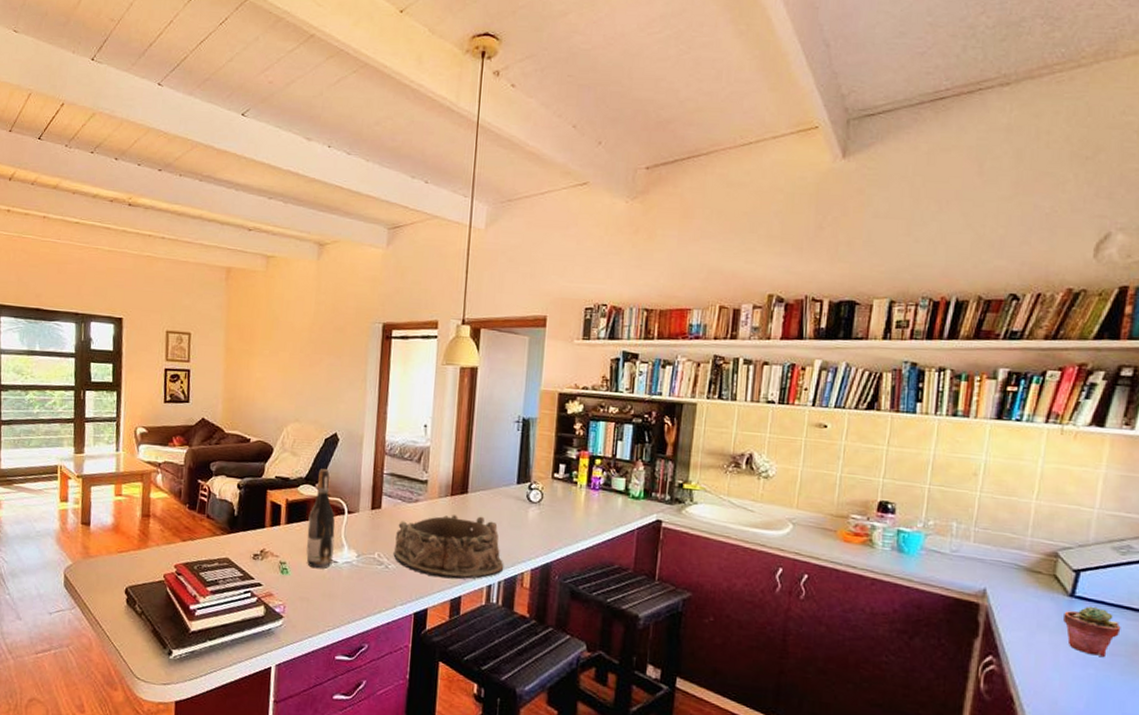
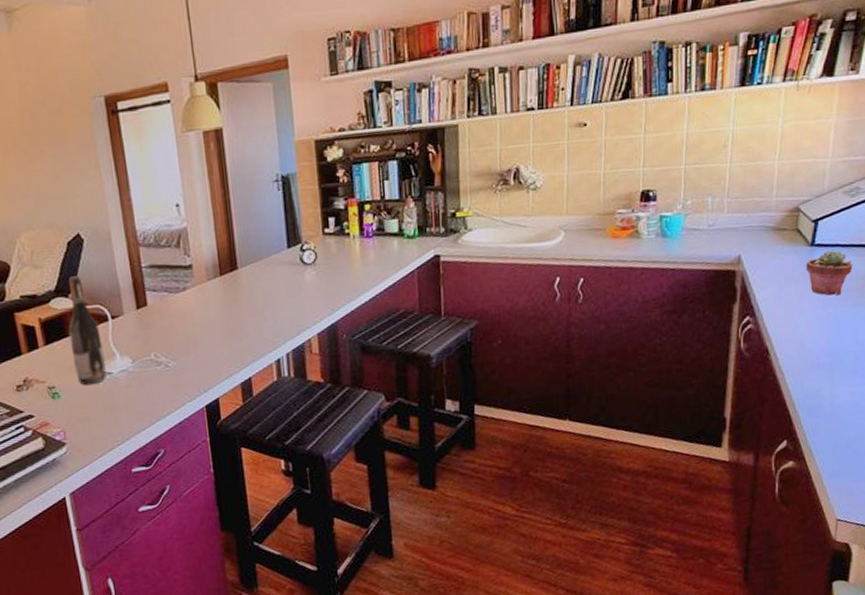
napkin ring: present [393,515,504,580] -> none [169,290,290,365]

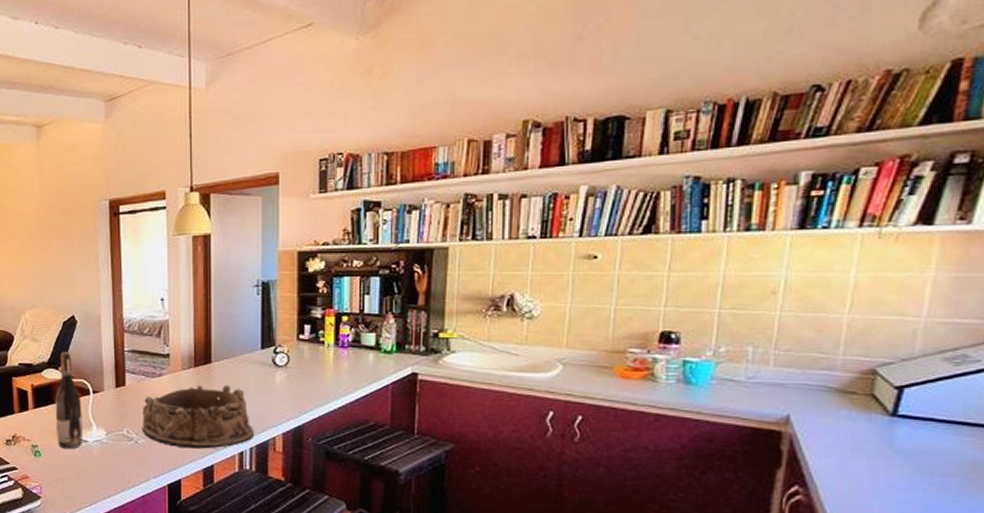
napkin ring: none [169,290,290,365] -> present [142,385,255,449]
potted succulent: present [806,250,853,296] -> none [884,424,955,479]

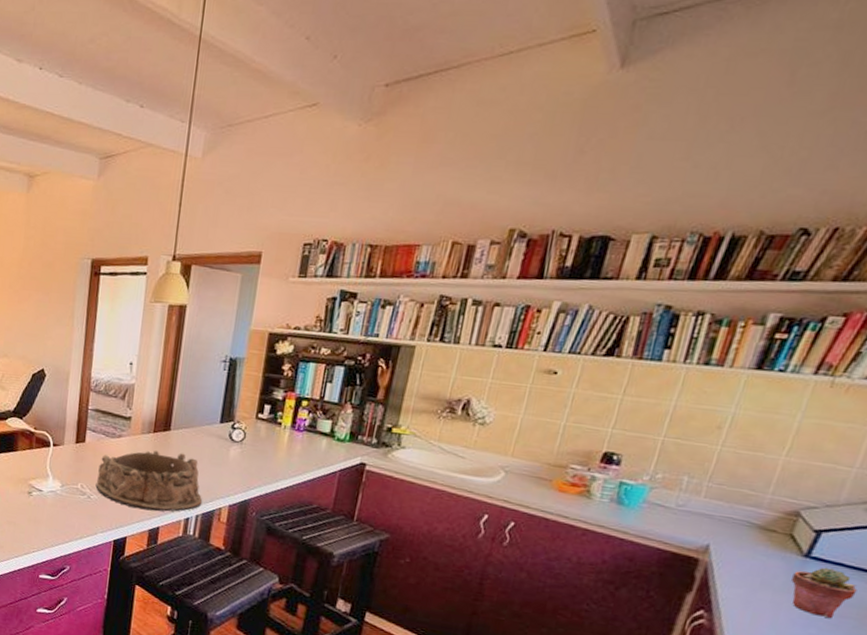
wine bottle: present [55,352,84,449] -> none [13,403,41,497]
potted succulent: none [884,424,955,479] -> present [791,567,858,619]

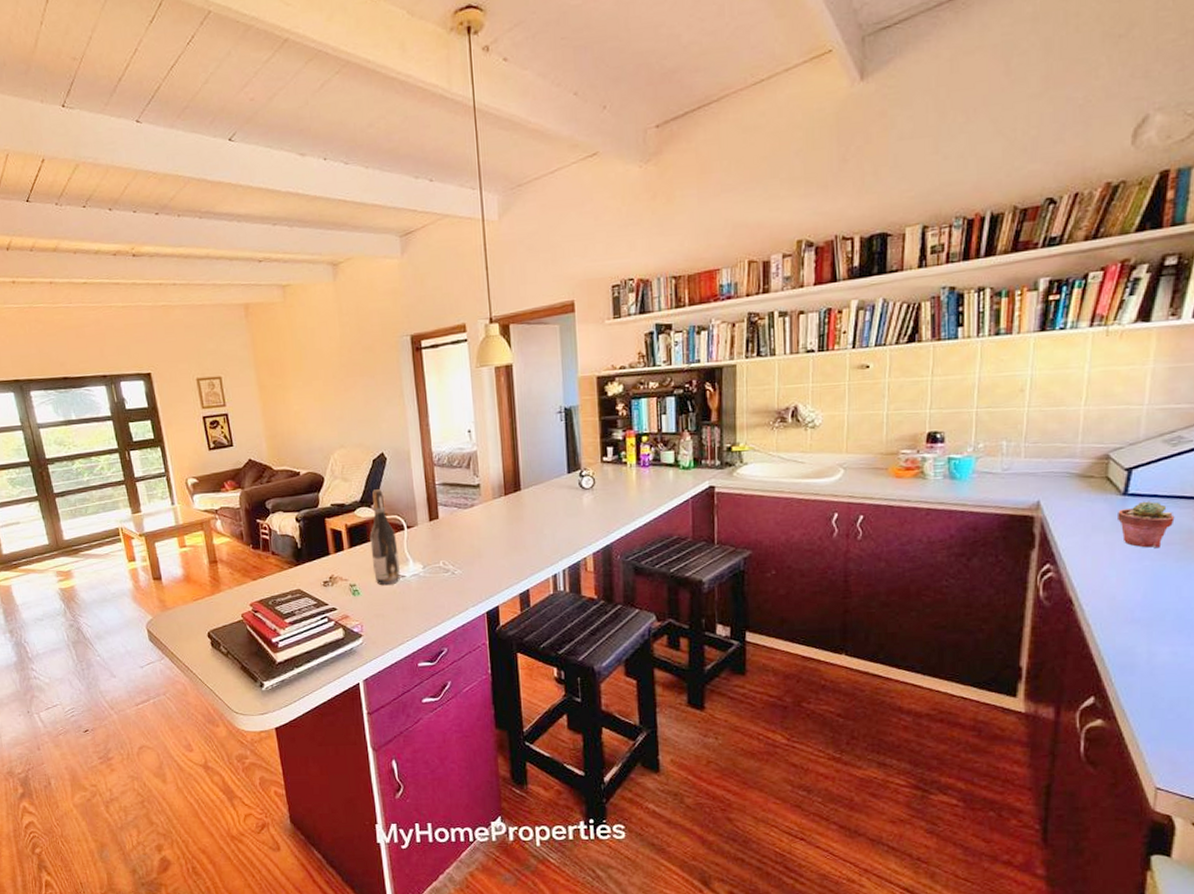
wine bottle: none [13,403,41,497] -> present [369,489,401,586]
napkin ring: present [95,451,203,512] -> none [457,510,567,576]

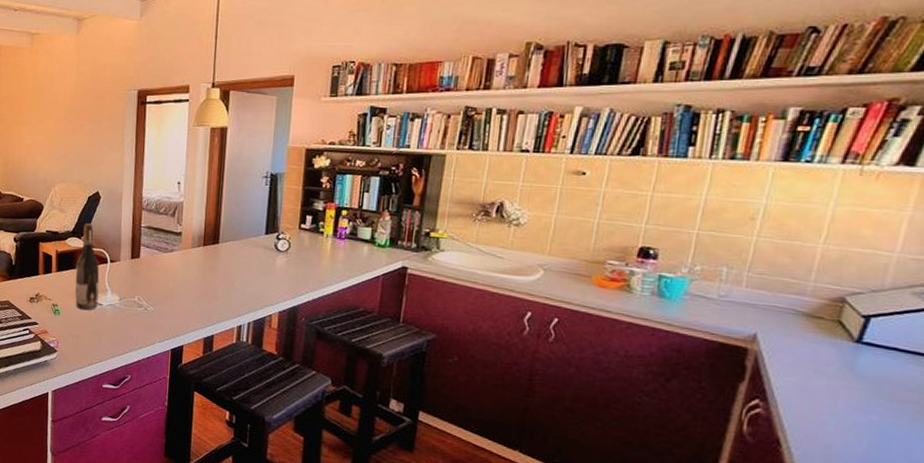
potted succulent: present [1118,501,1175,549] -> none [846,352,916,405]

